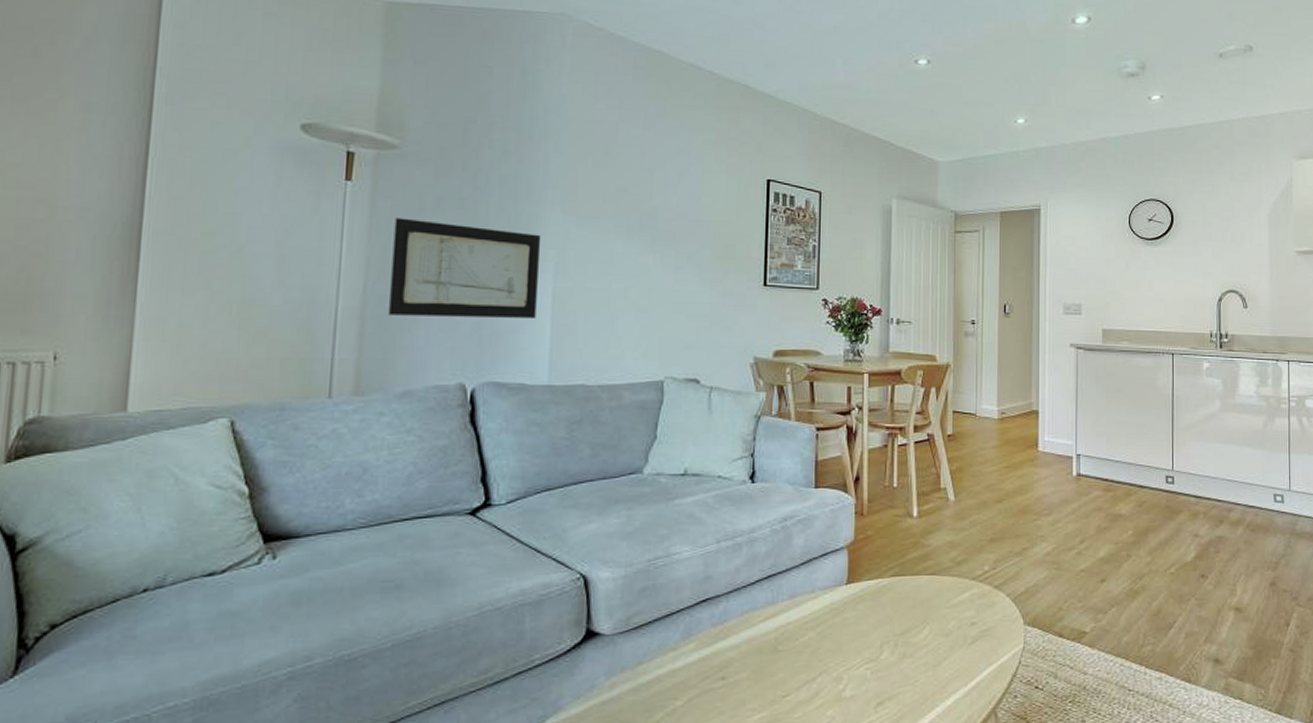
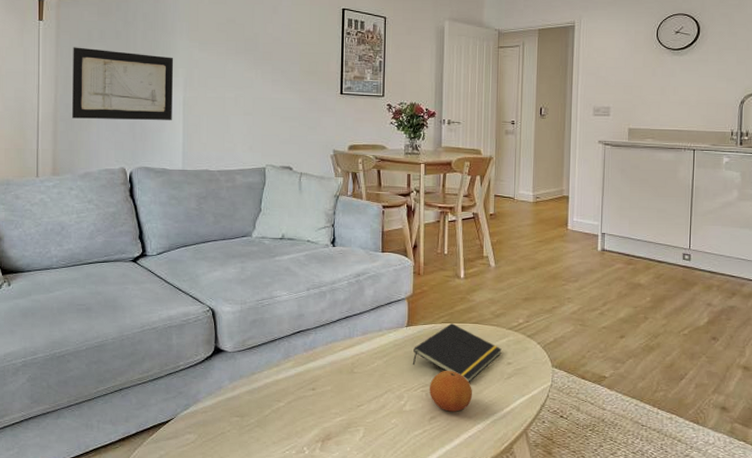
notepad: none [853,576,964,653] -> present [412,323,502,383]
fruit: none [874,638,929,694] -> present [429,370,472,412]

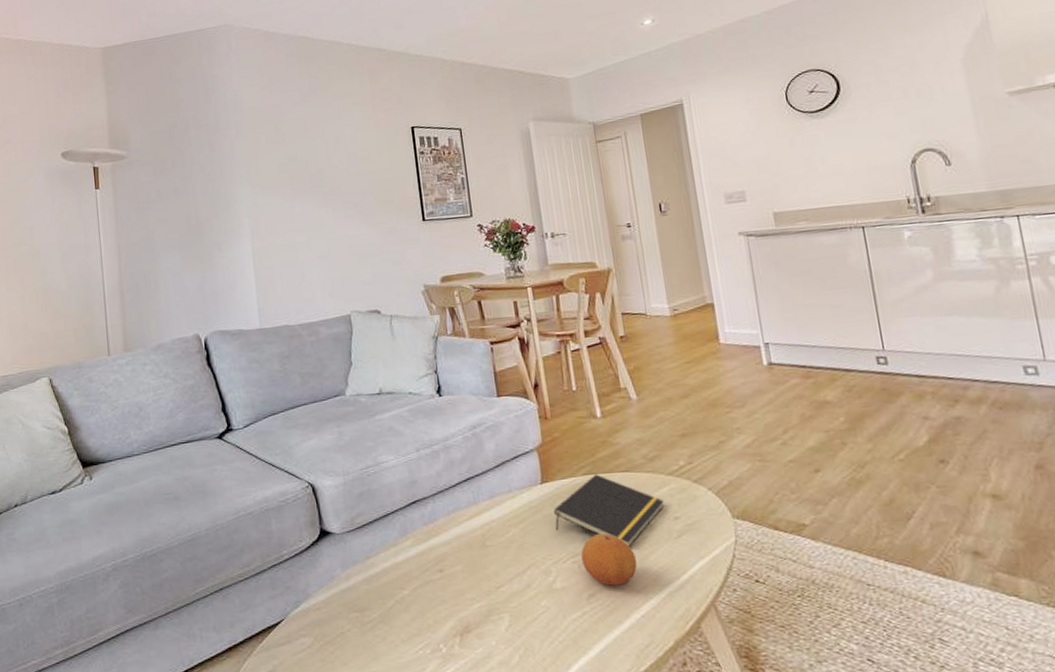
wall art: present [71,47,174,120] -> none [132,207,243,287]

